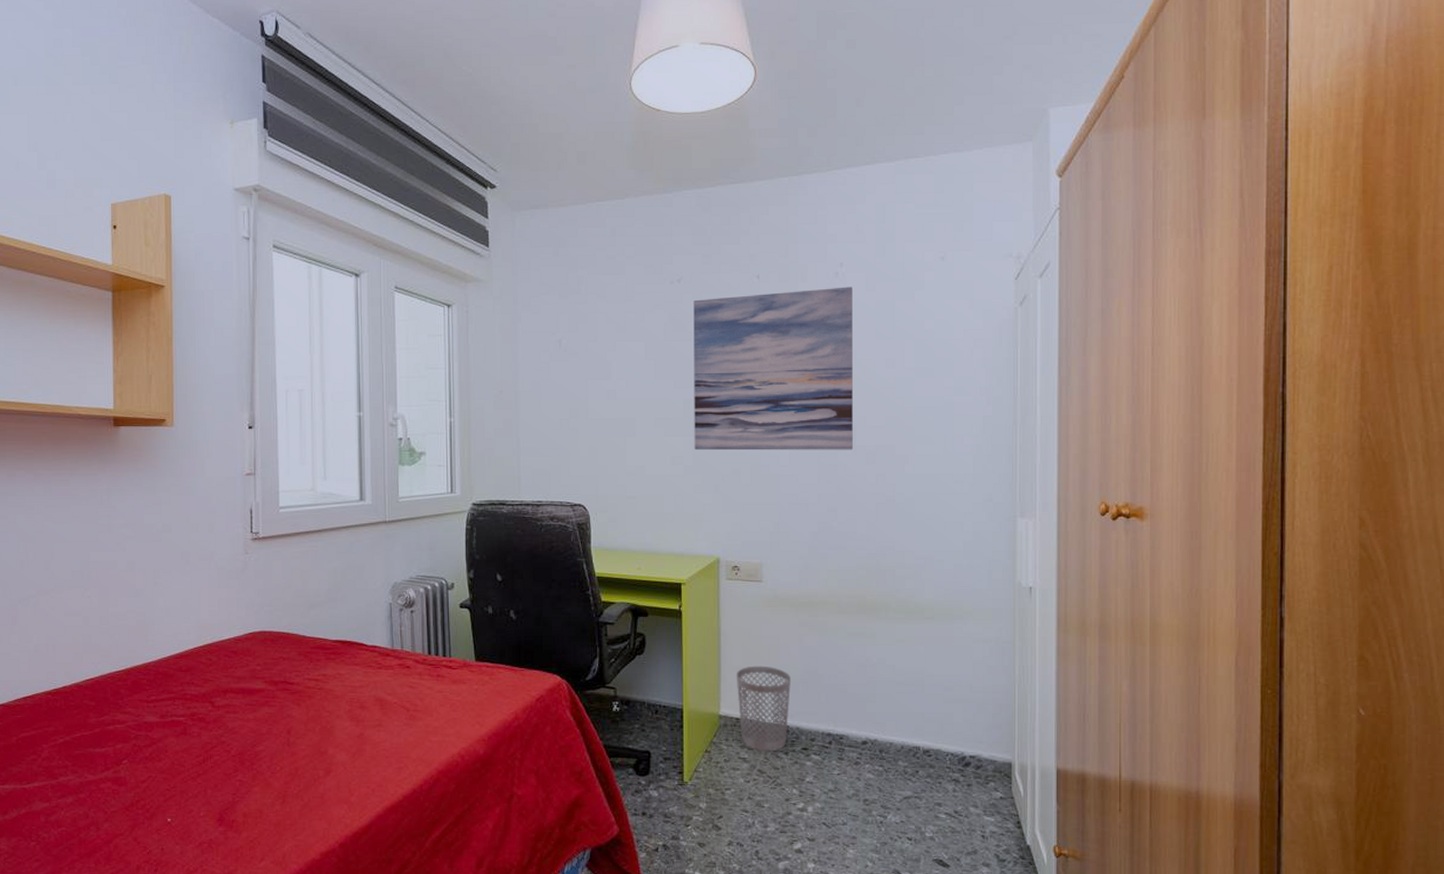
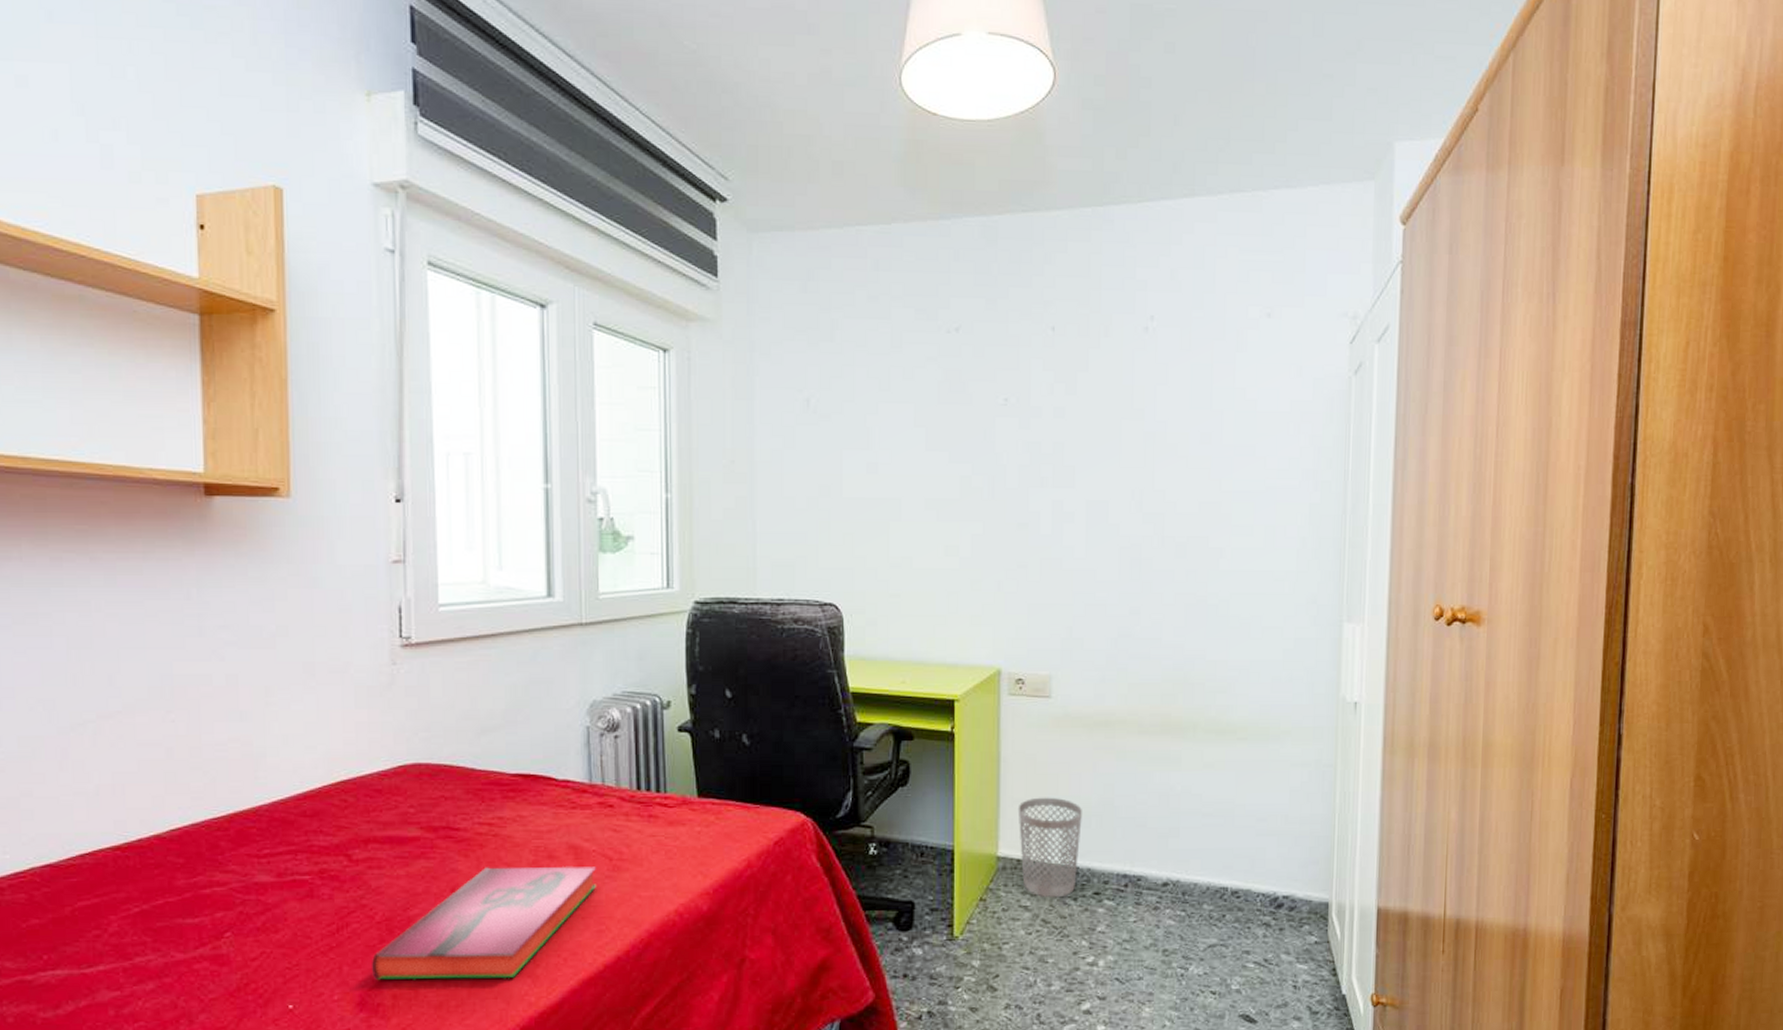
hardback book: none [228,714,398,803] -> present [372,867,597,980]
wall art: present [693,287,853,451] -> none [972,345,1164,541]

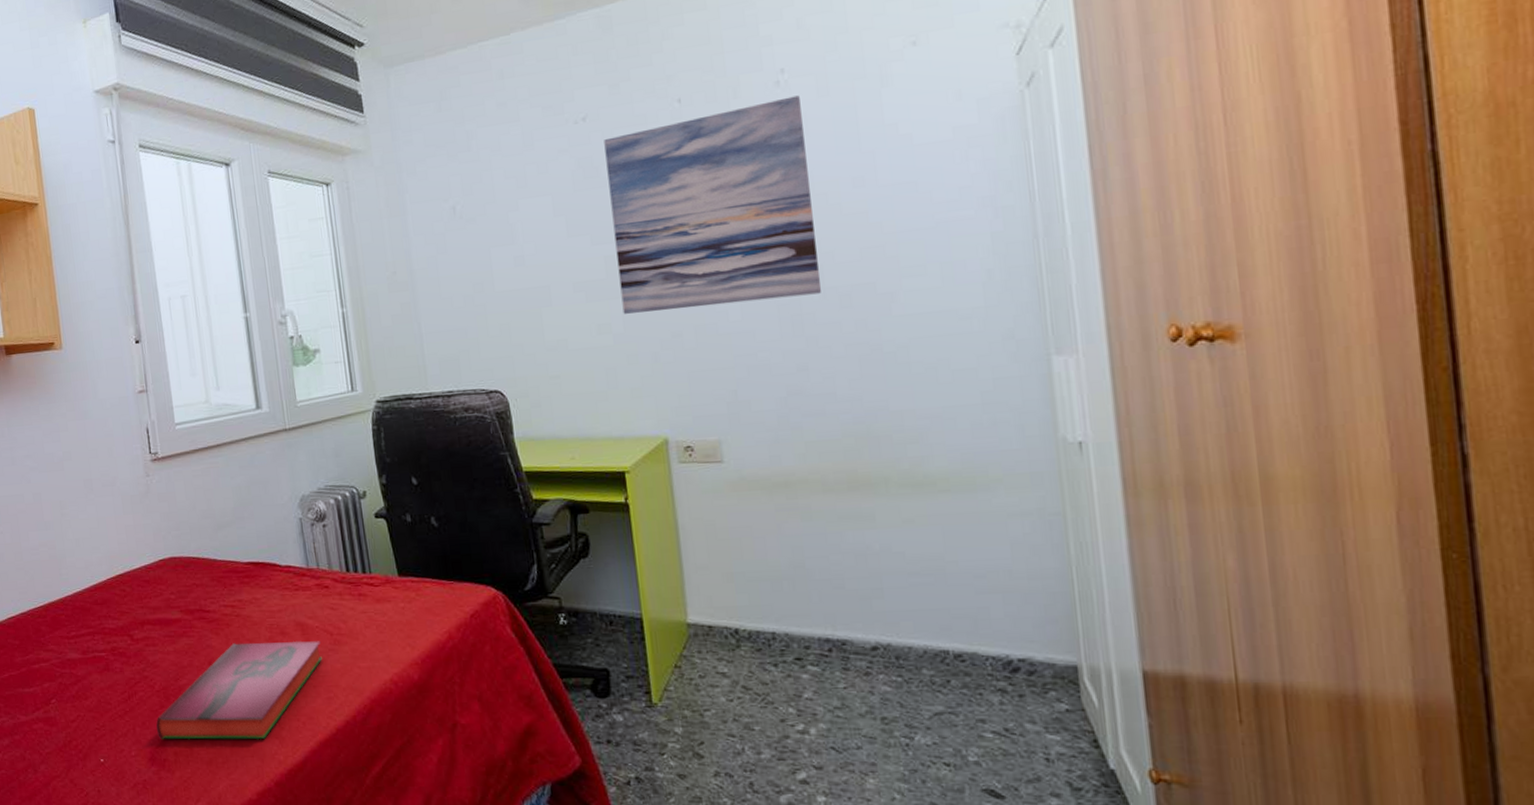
wall art: none [972,345,1164,541] -> present [604,95,821,314]
wastebasket: present [1017,797,1082,898] -> none [702,562,774,664]

